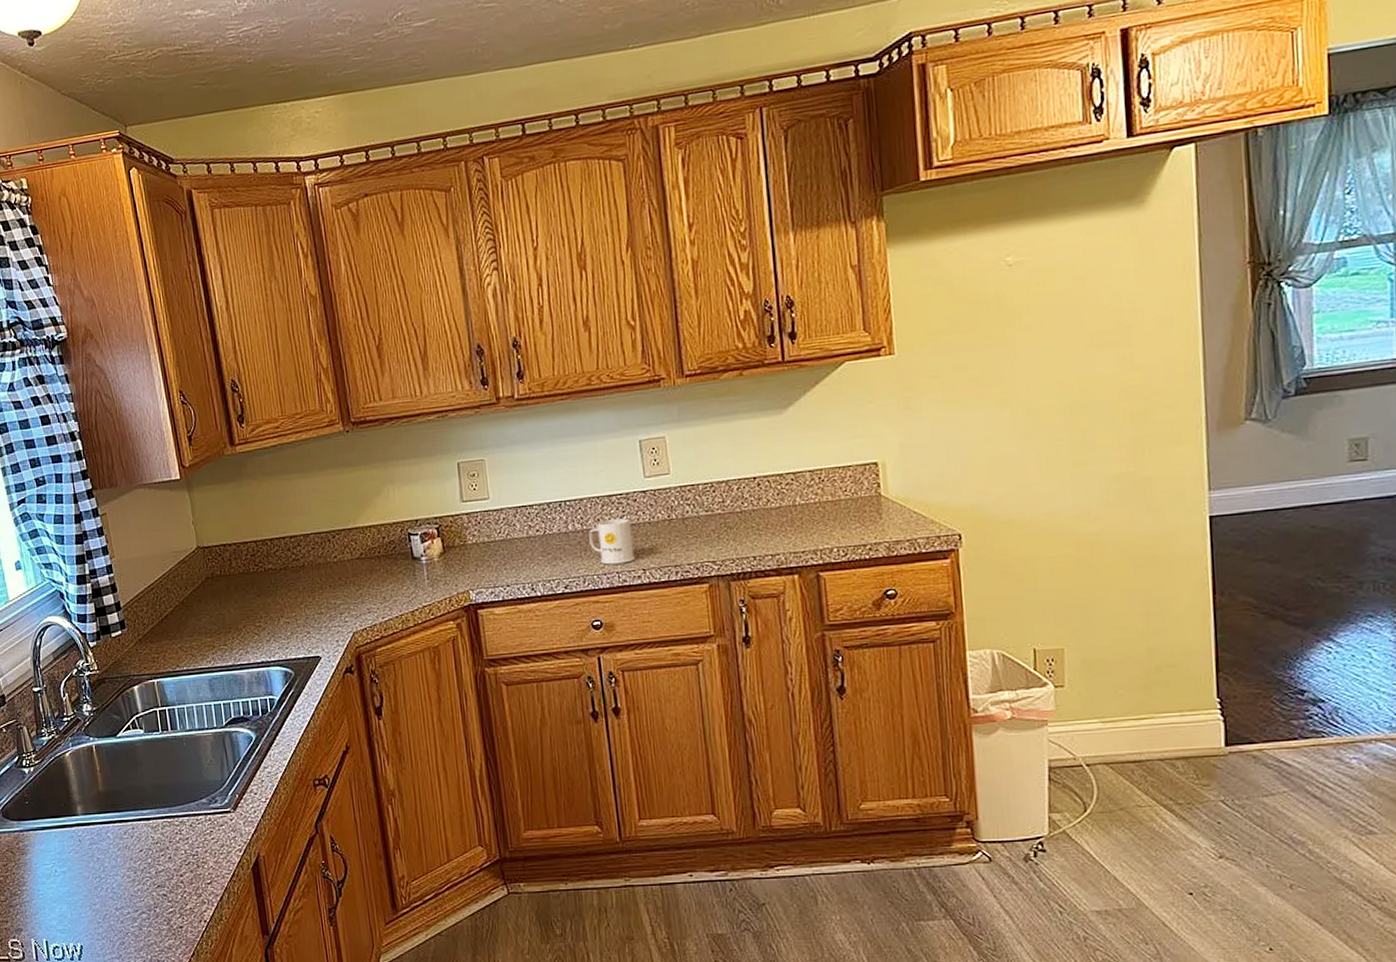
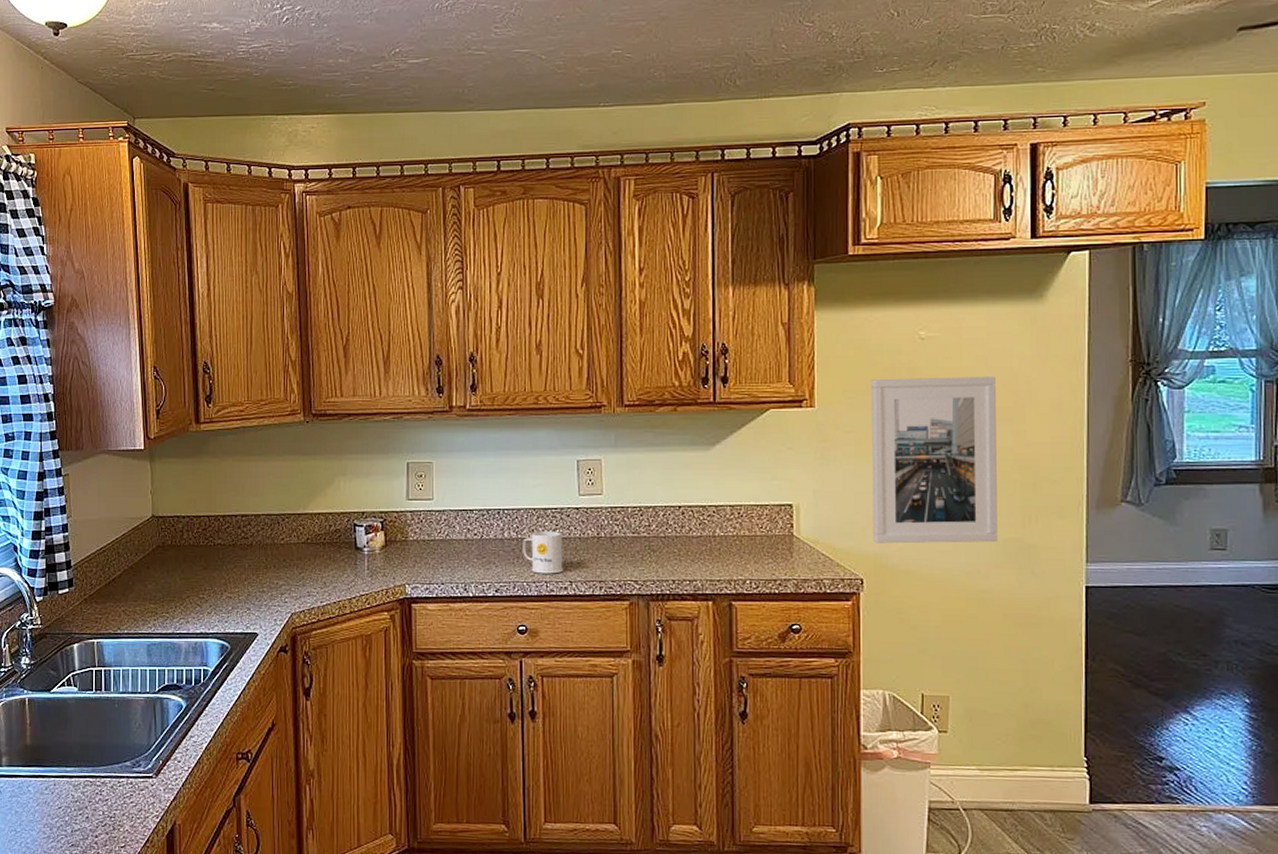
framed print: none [954,298,1108,494] -> present [870,376,998,544]

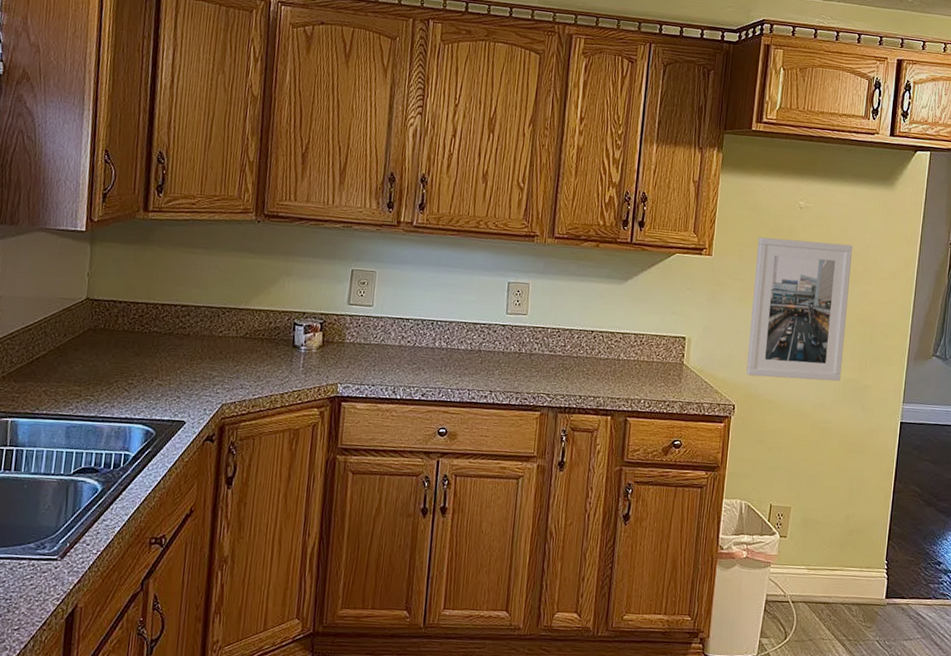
mug: present [523,531,564,574] -> none [450,343,488,383]

